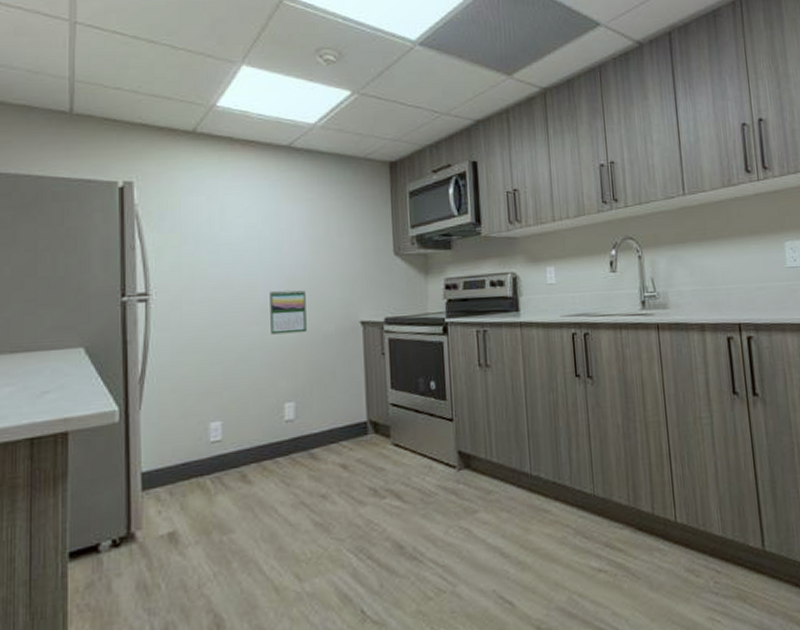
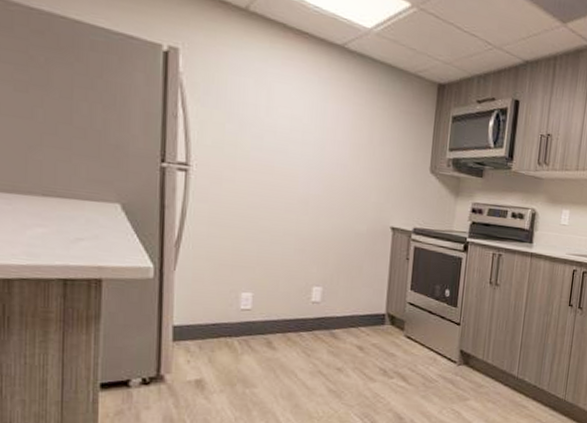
calendar: present [270,289,307,335] -> none [306,183,343,228]

